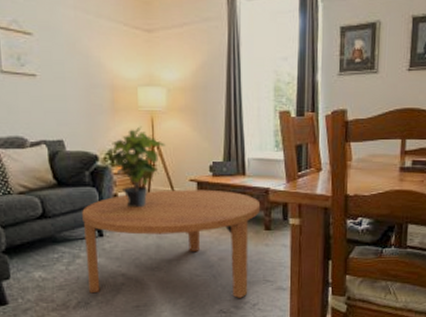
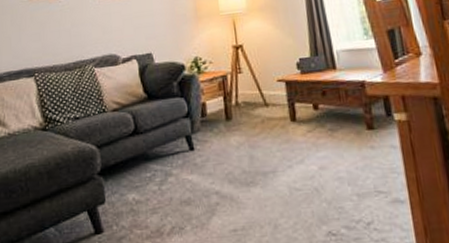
coffee table: present [82,189,261,298] -> none [172,88,359,217]
potted plant: present [108,126,165,208] -> none [194,30,249,116]

